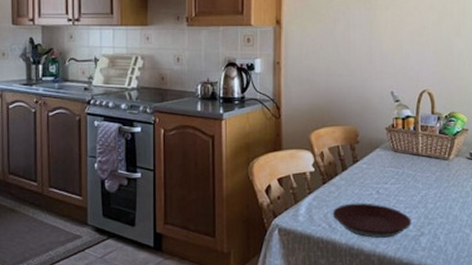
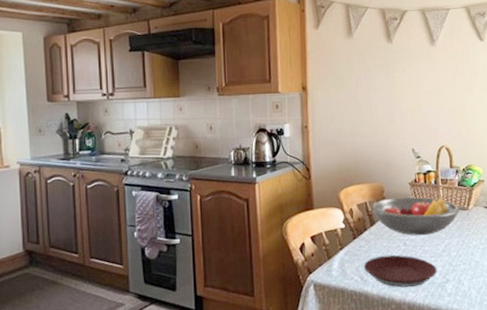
fruit bowl: none [344,142,440,185] -> present [371,197,461,236]

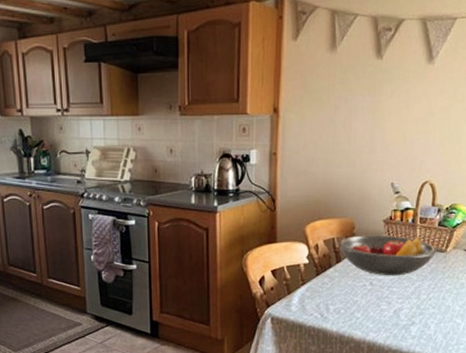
plate: present [363,254,437,288] -> none [324,294,403,327]

